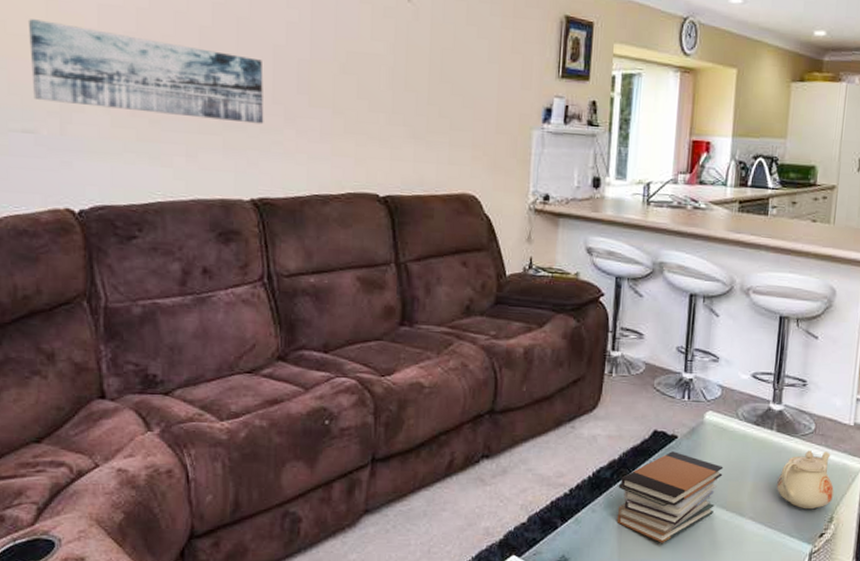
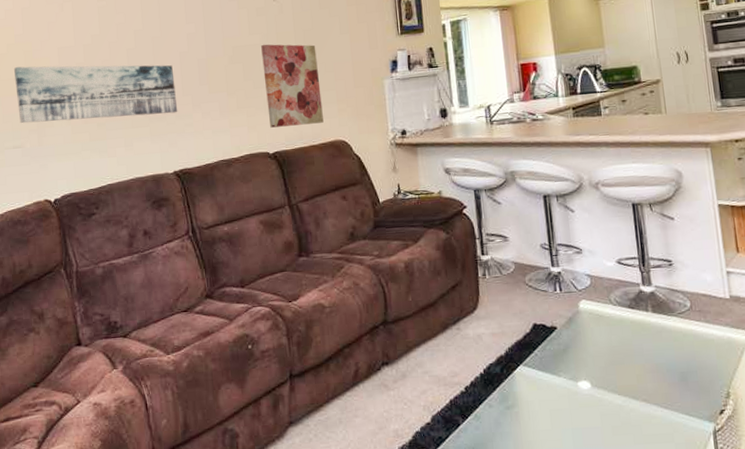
wall art: none [383,56,455,170] -> present [261,44,324,128]
book stack: present [616,451,724,543] -> none [509,342,608,433]
teapot: present [776,450,835,510] -> none [663,326,726,387]

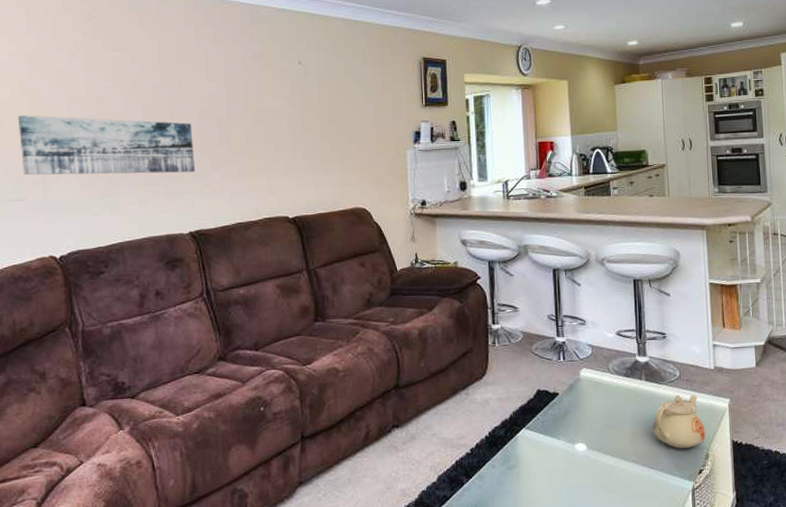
wall art: present [261,44,324,128] -> none [284,107,345,192]
teapot: none [663,326,726,387] -> present [652,394,707,449]

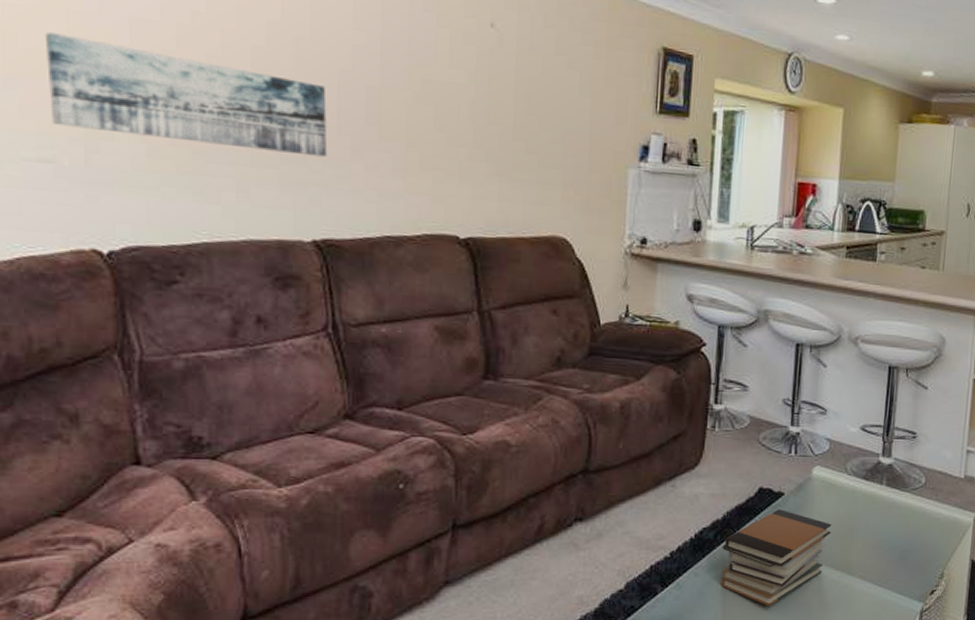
book stack: none [512,407,603,491] -> present [720,509,832,606]
teapot: present [652,394,707,449] -> none [886,504,945,566]

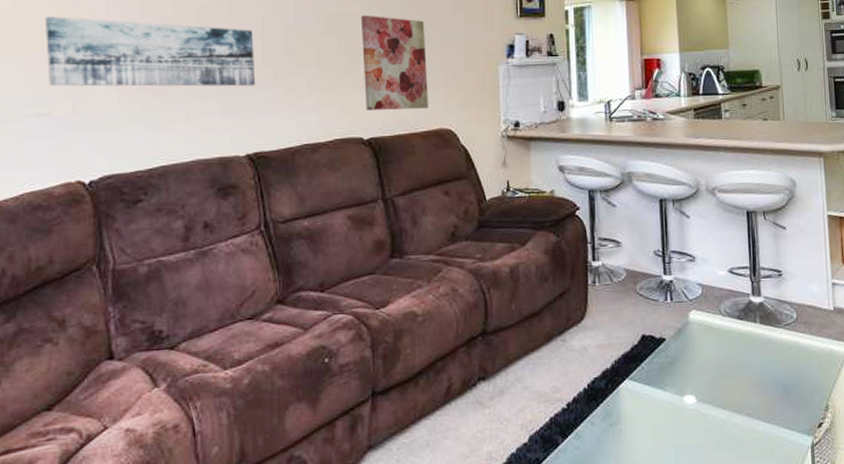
wall art: none [463,85,543,210] -> present [361,15,428,110]
book stack: present [720,509,832,606] -> none [613,354,714,450]

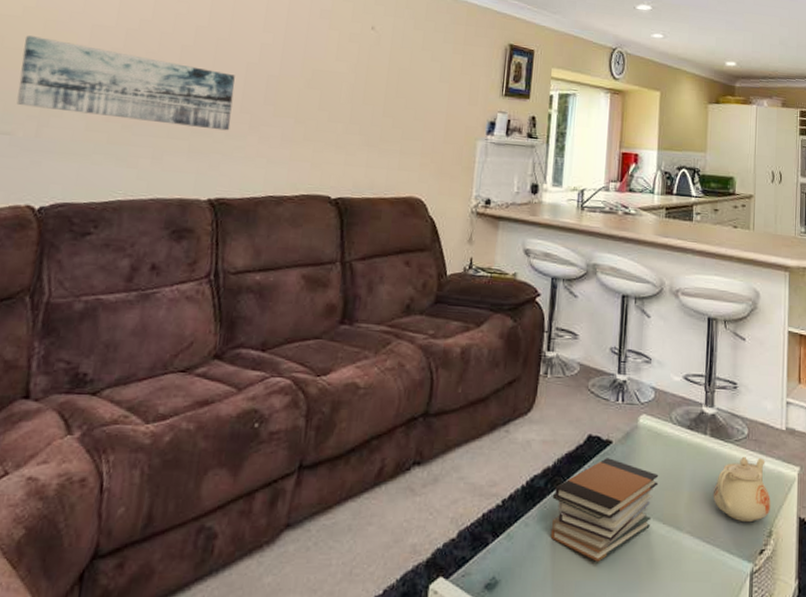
wall art: present [361,15,428,110] -> none [338,74,409,175]
book stack: none [613,354,714,450] -> present [550,458,659,562]
teapot: none [768,338,826,400] -> present [712,456,772,523]

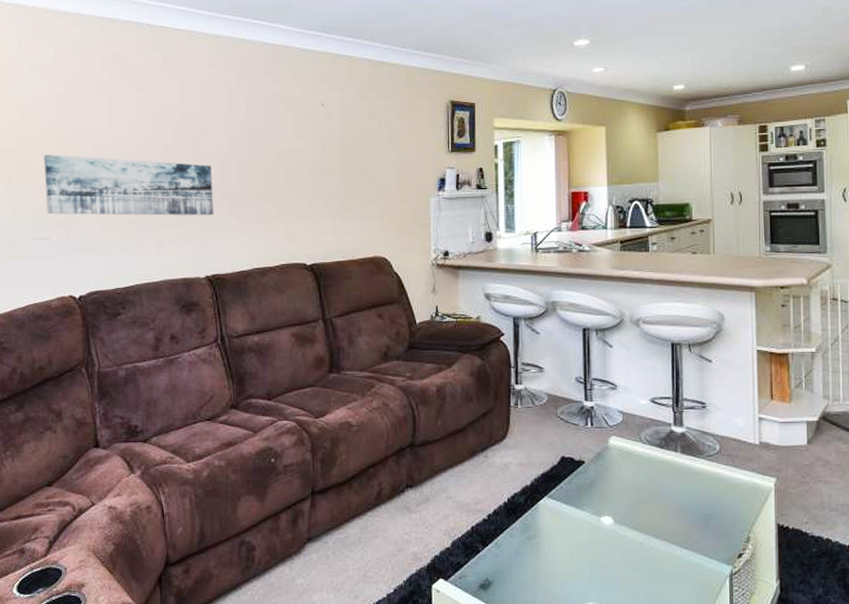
book stack: present [550,458,659,562] -> none [532,476,633,566]
teapot: present [712,456,772,523] -> none [687,470,748,530]

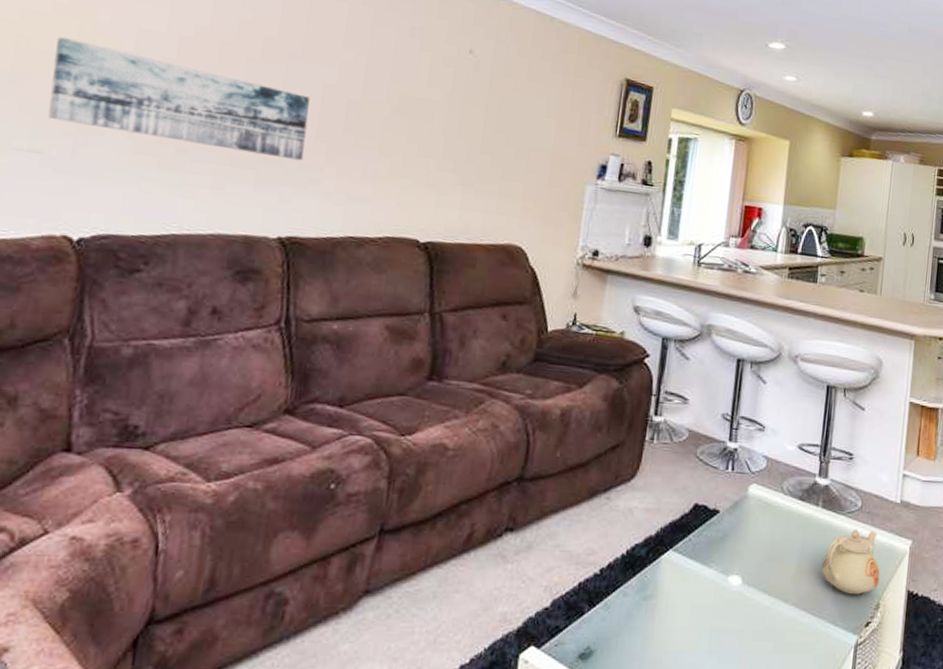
teapot: none [687,470,748,530] -> present [821,529,881,595]

